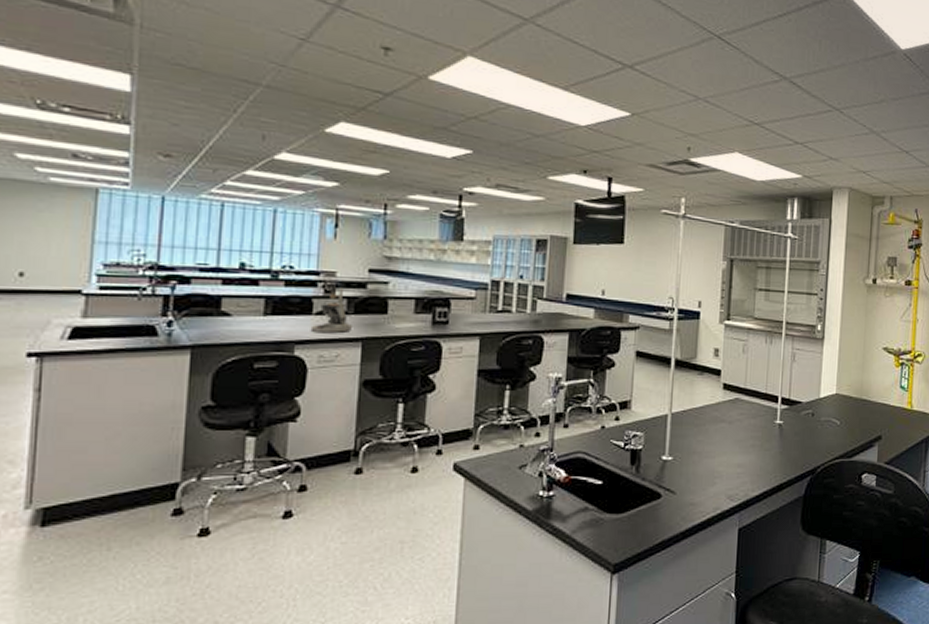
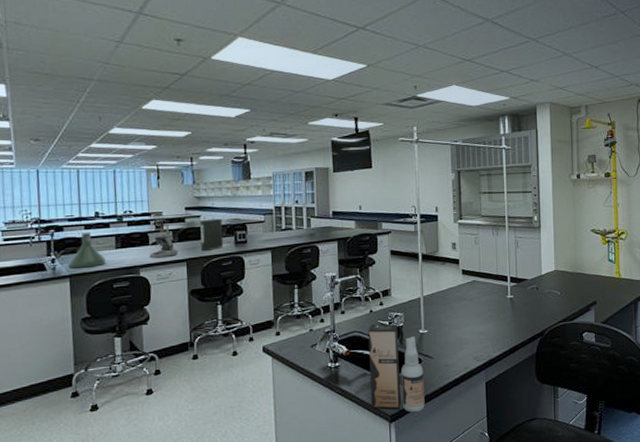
flask: none [191,288,247,339] -> present [68,232,106,270]
binder: none [383,287,418,331] -> present [200,218,224,252]
spray bottle: none [590,444,662,563] -> present [368,323,425,413]

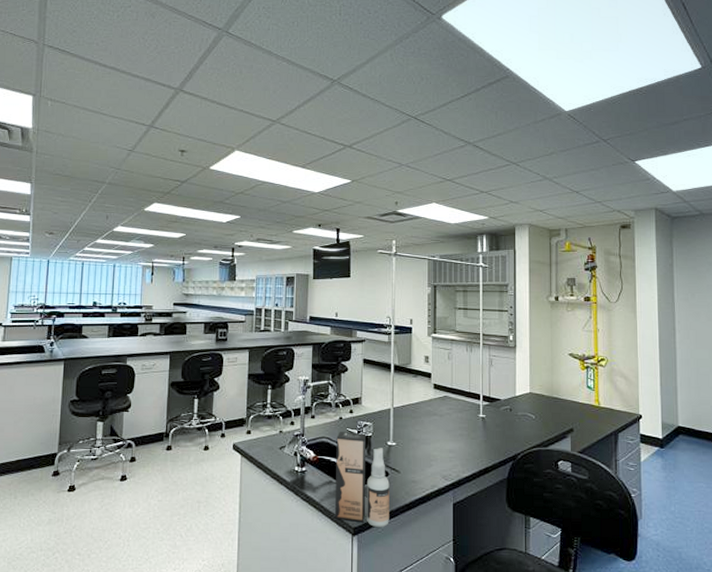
flask: present [68,232,106,270] -> none [64,319,98,354]
microscope: present [149,223,178,259] -> none [137,316,163,349]
binder: present [200,218,224,252] -> none [184,315,206,346]

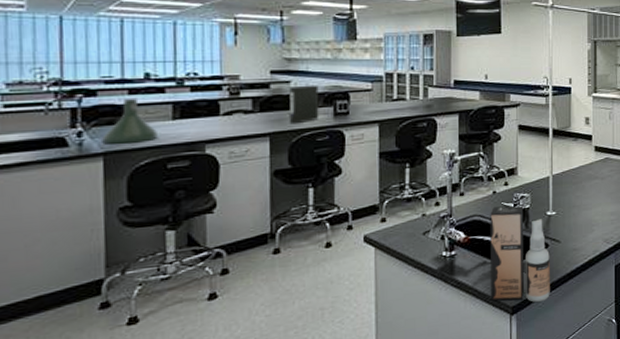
flask: none [64,319,98,354] -> present [102,98,158,146]
binder: none [184,315,206,346] -> present [288,85,319,125]

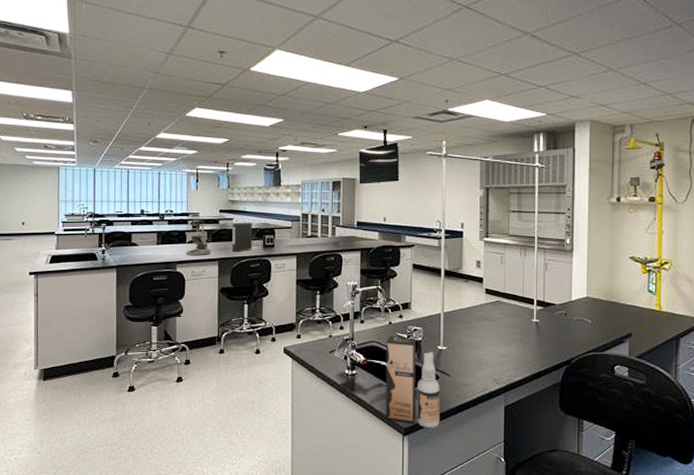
flask: present [102,98,158,146] -> none [116,227,148,261]
microscope: none [219,88,259,132] -> present [185,223,211,256]

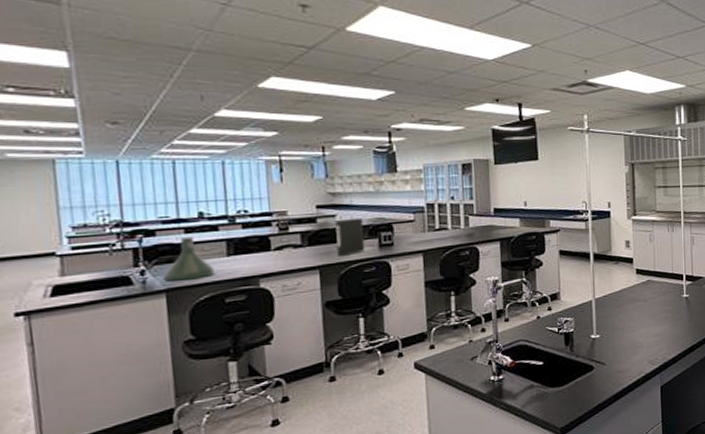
flask: none [116,227,148,261] -> present [163,236,215,283]
microscope: present [185,223,211,256] -> none [271,224,308,267]
spray bottle: present [386,336,440,429] -> none [535,330,597,424]

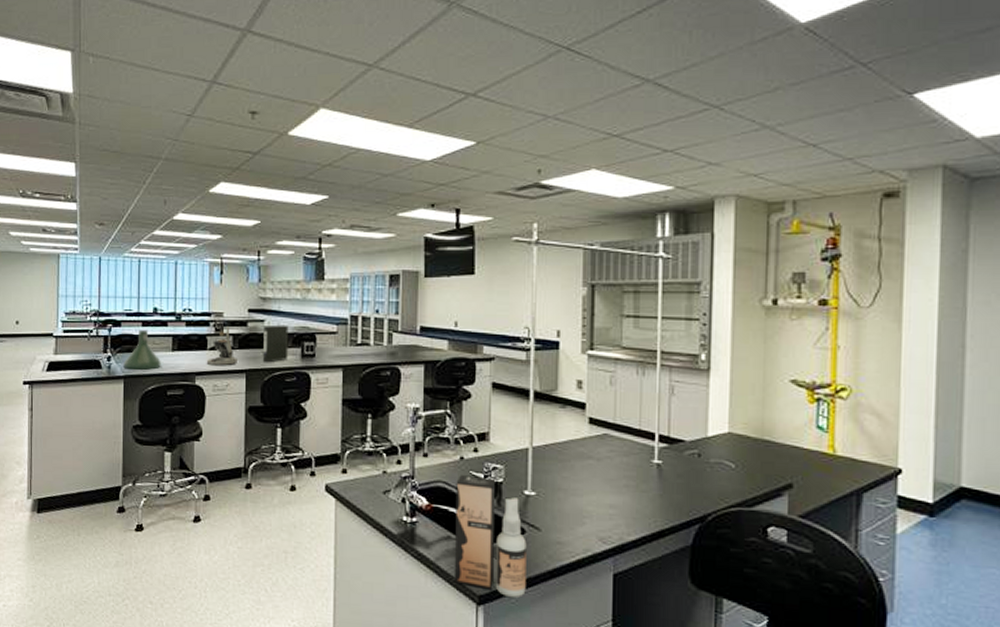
microscope: none [271,224,308,267] -> present [206,325,237,366]
spray bottle: none [535,330,597,424] -> present [455,475,527,599]

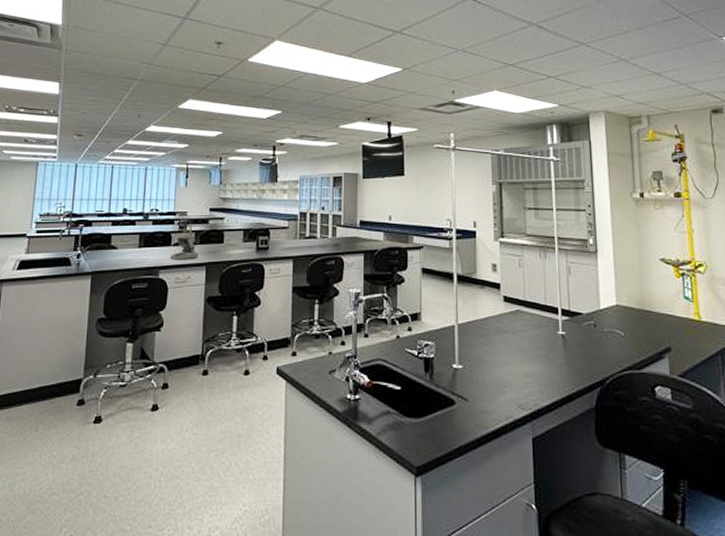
flask: present [123,329,161,371] -> none [92,228,128,267]
binder: present [262,324,289,363] -> none [221,221,245,256]
spray bottle: present [455,475,527,599] -> none [393,353,458,468]

